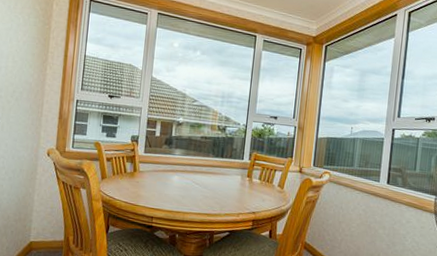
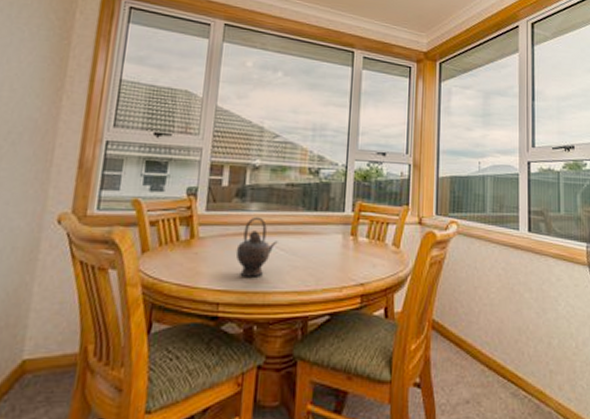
teapot: none [164,159,194,202] -> present [235,216,278,277]

